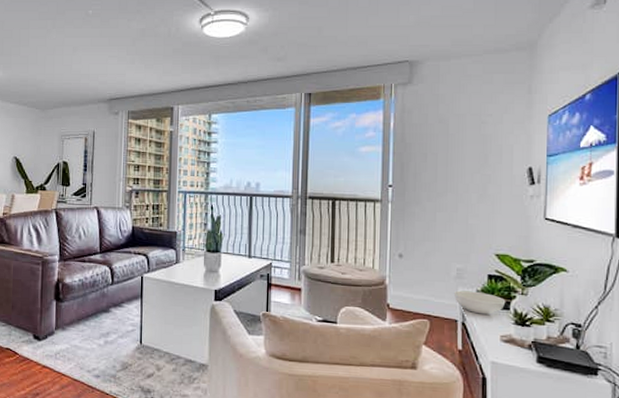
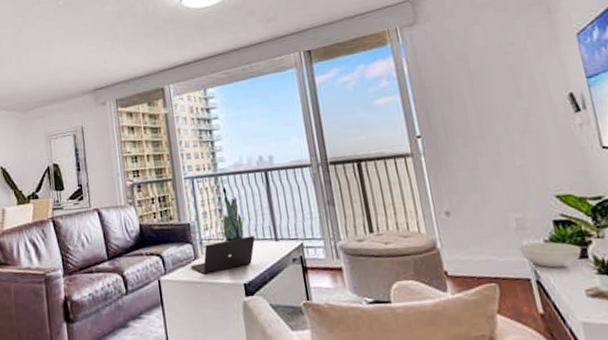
laptop: none [171,250,232,278] -> present [190,235,255,275]

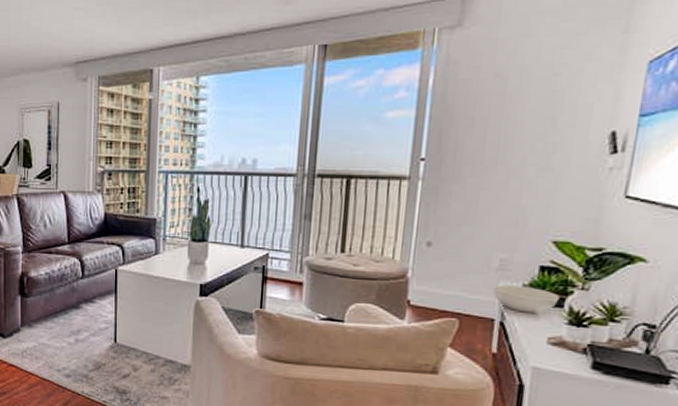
laptop: present [190,235,255,275] -> none [149,239,221,270]

